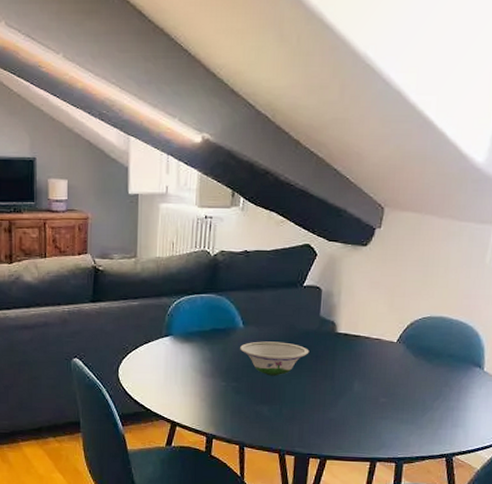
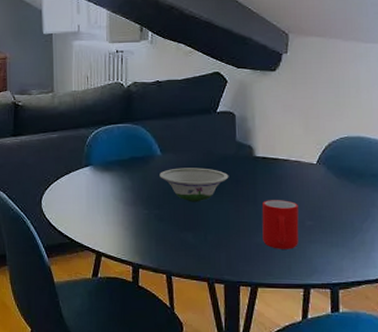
cup: none [336,376,374,425] -> present [262,200,299,249]

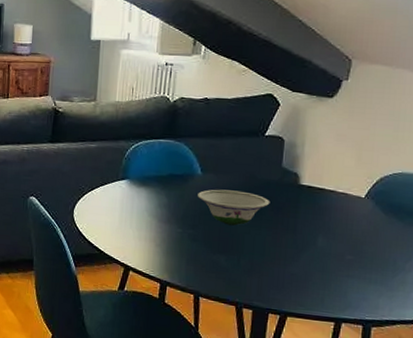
cup: present [262,200,299,249] -> none [298,230,340,282]

